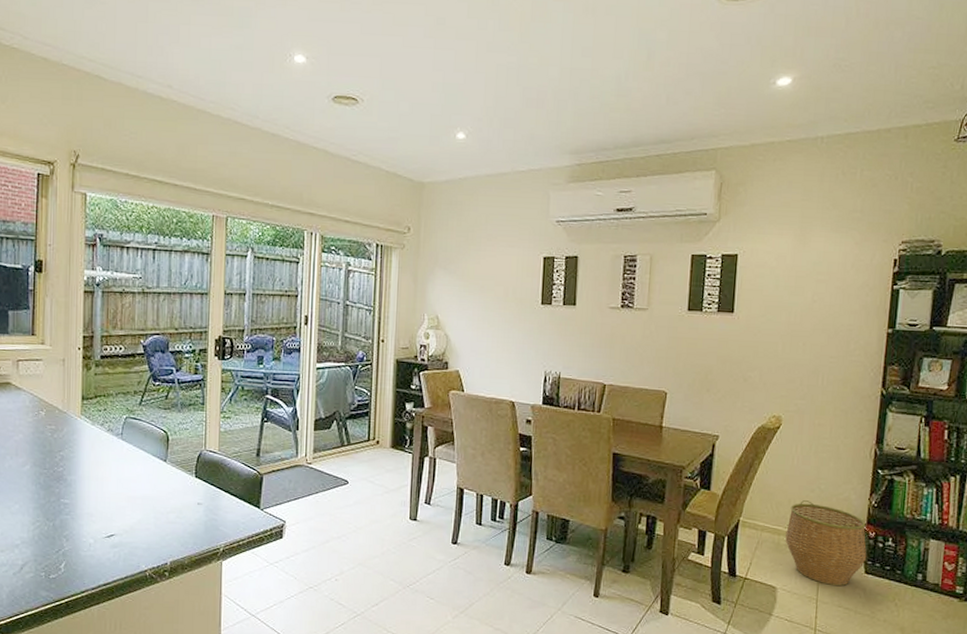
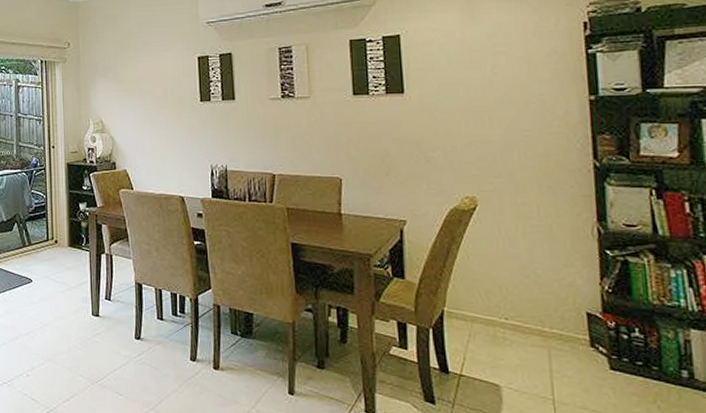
basket: present [785,500,867,587] -> none [502,287,610,385]

